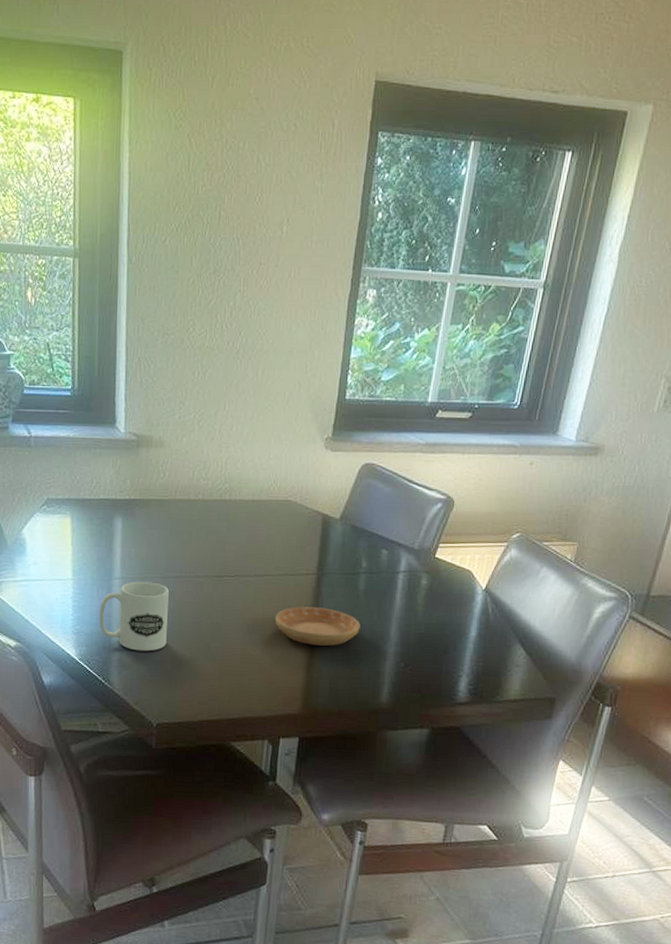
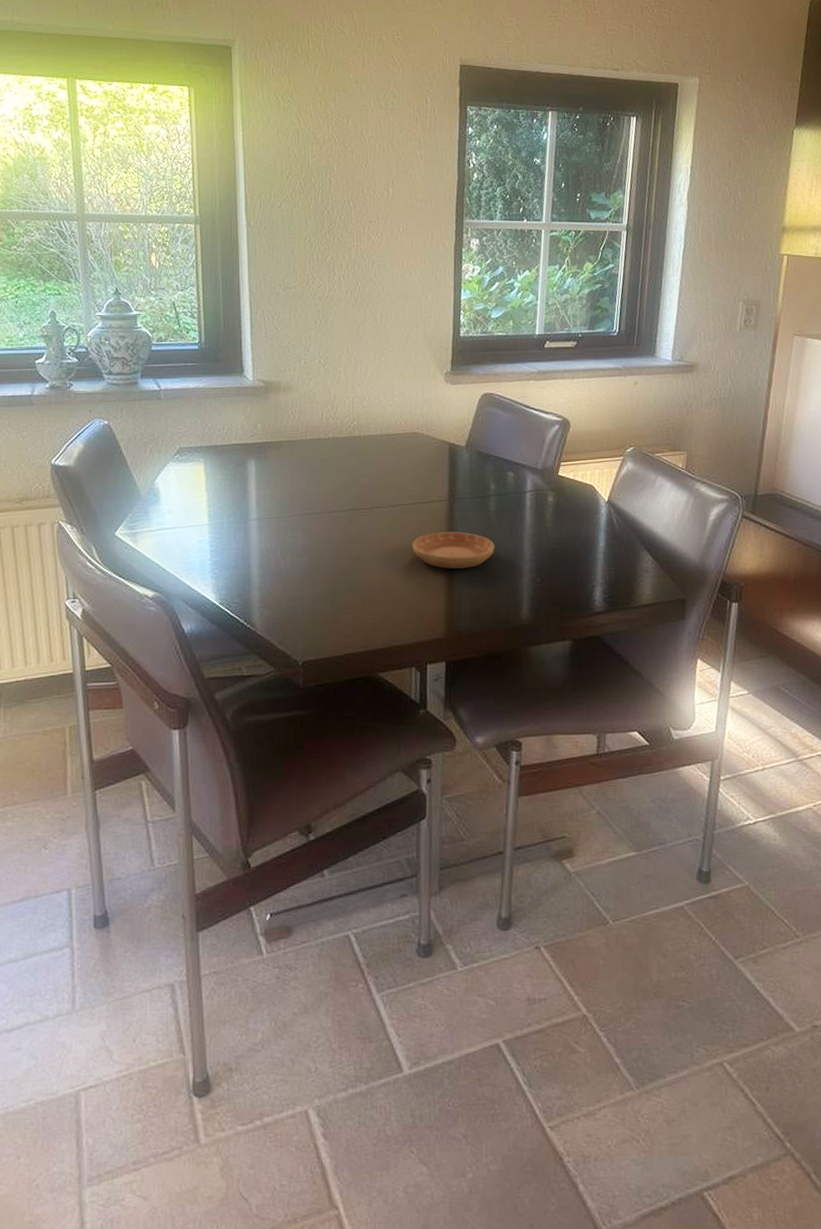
mug: present [99,581,169,652] -> none [237,520,307,590]

